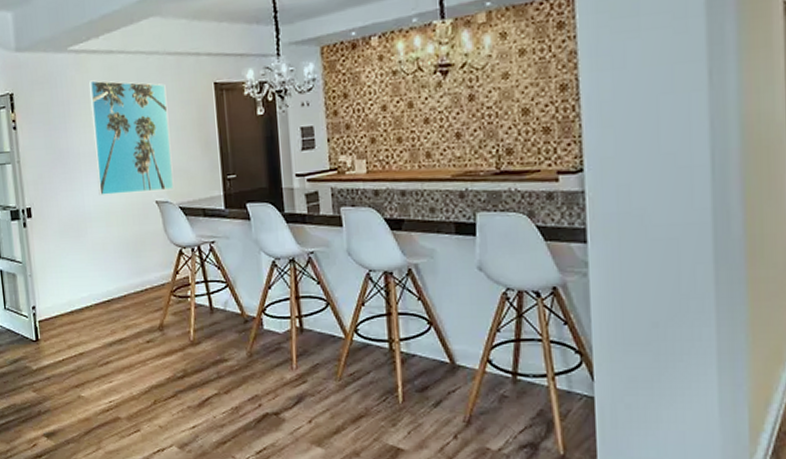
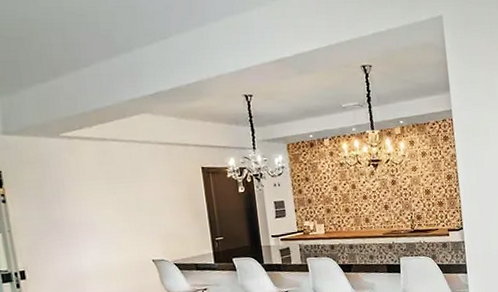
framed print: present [88,80,175,196] -> none [82,162,169,257]

